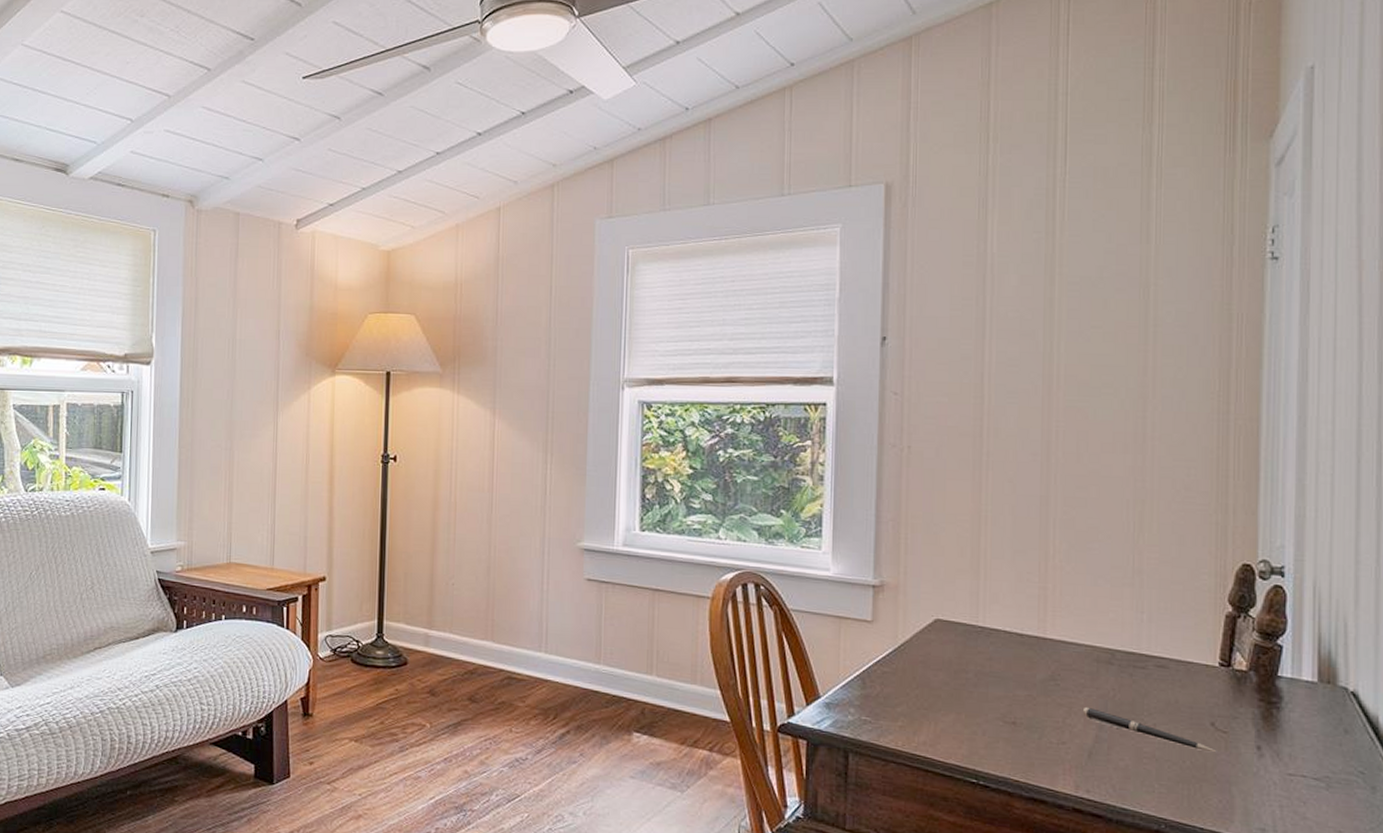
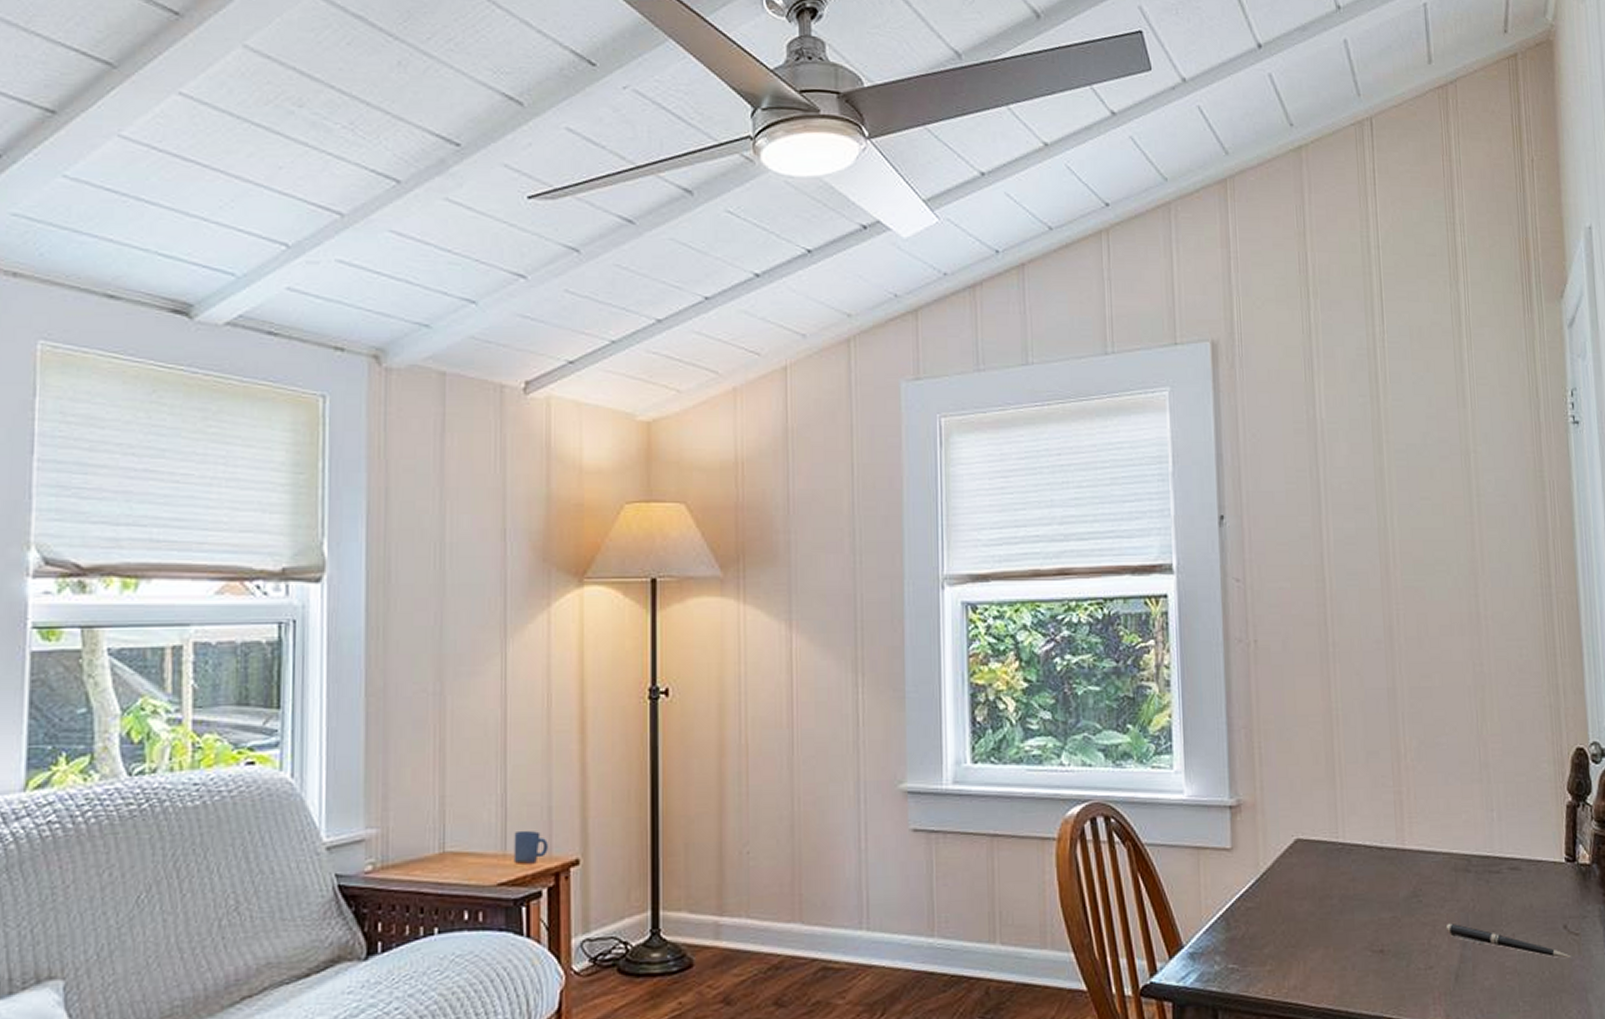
mug: none [278,552,303,578] -> present [513,830,548,866]

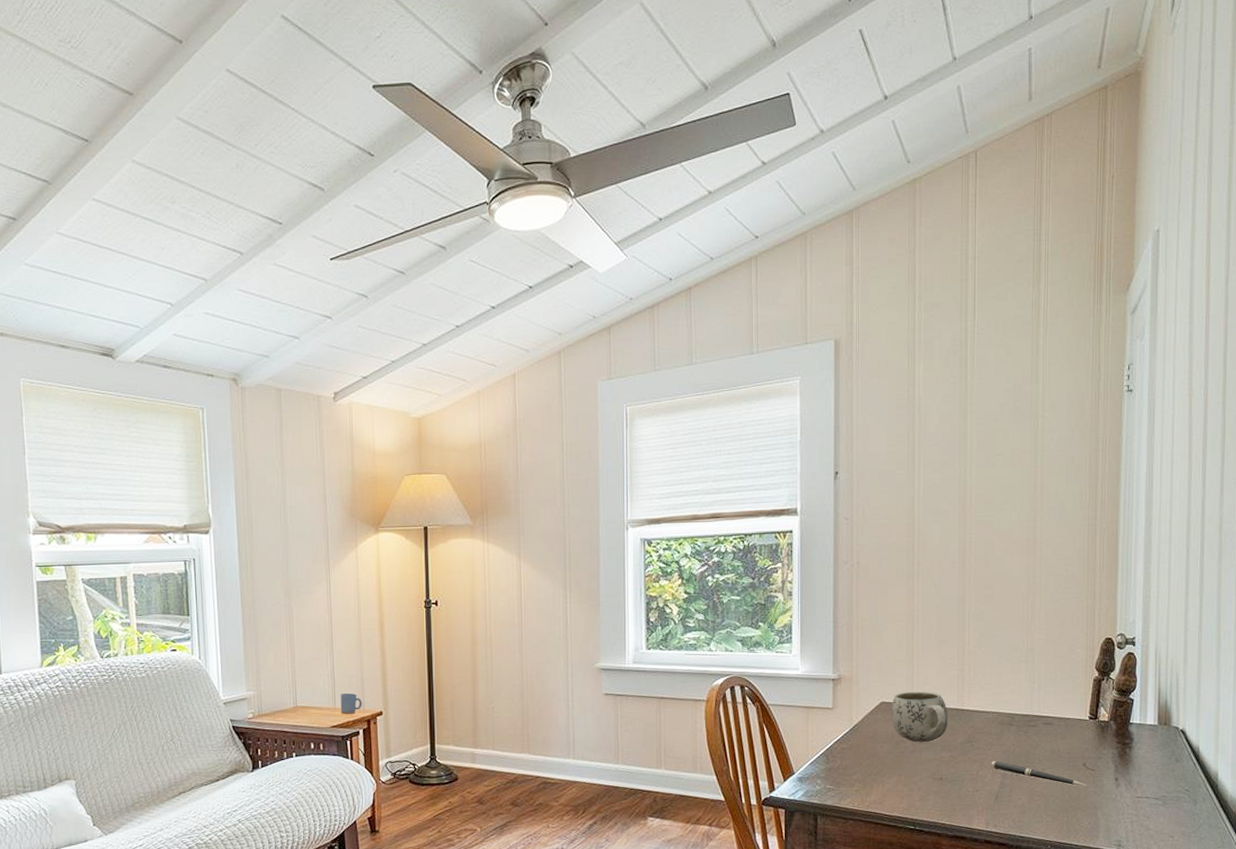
mug: none [1309,823,1386,898] -> present [891,691,948,742]

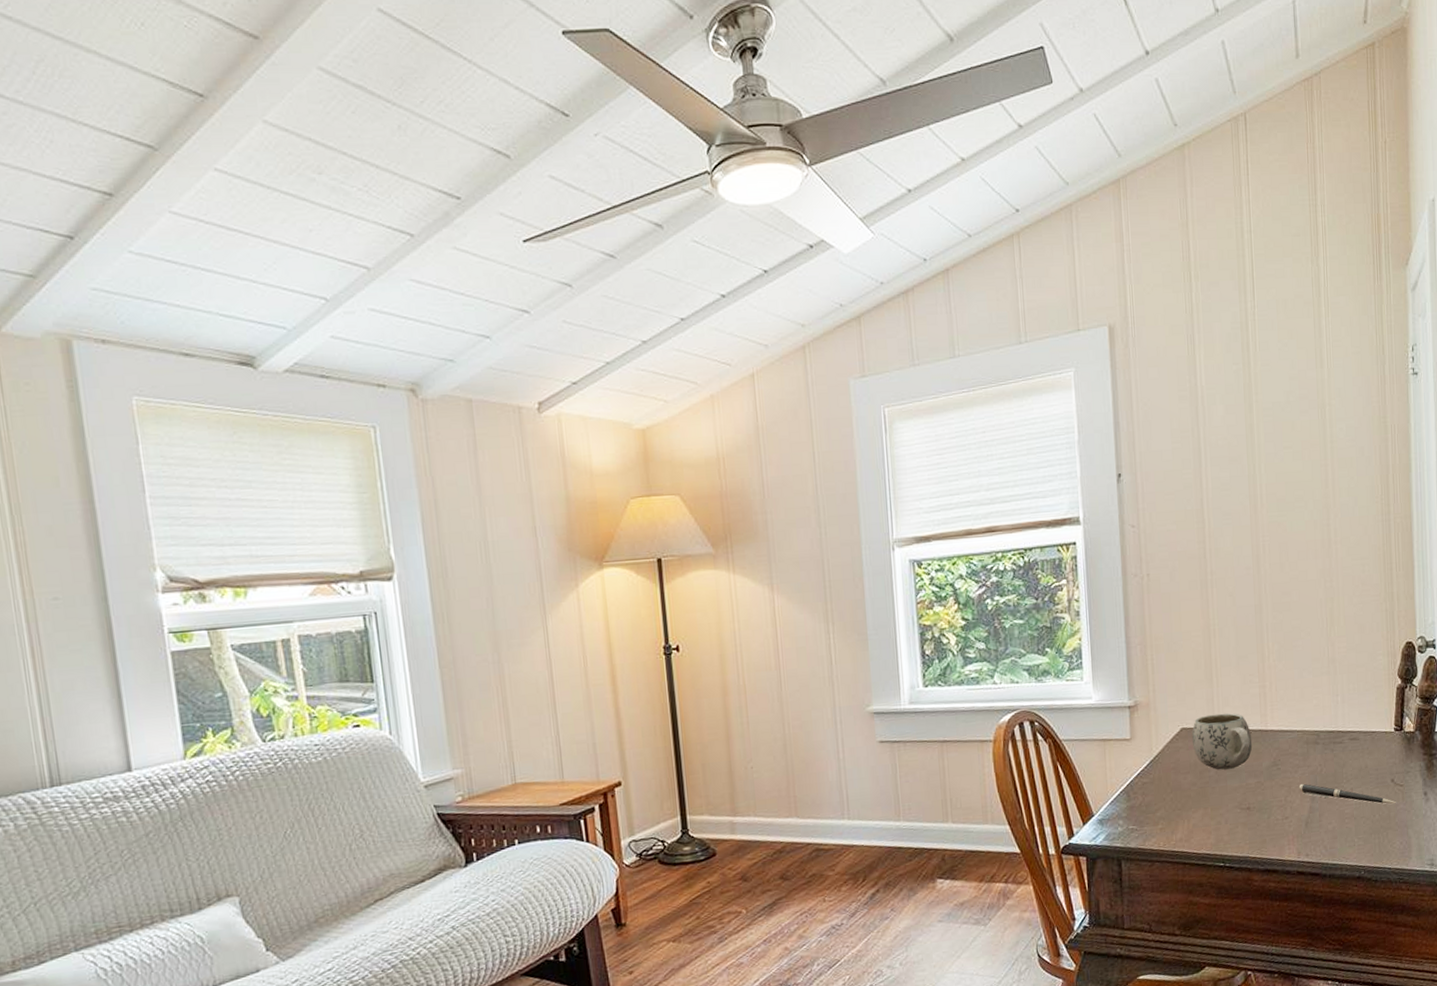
mug: present [340,693,362,715] -> none [568,762,596,790]

